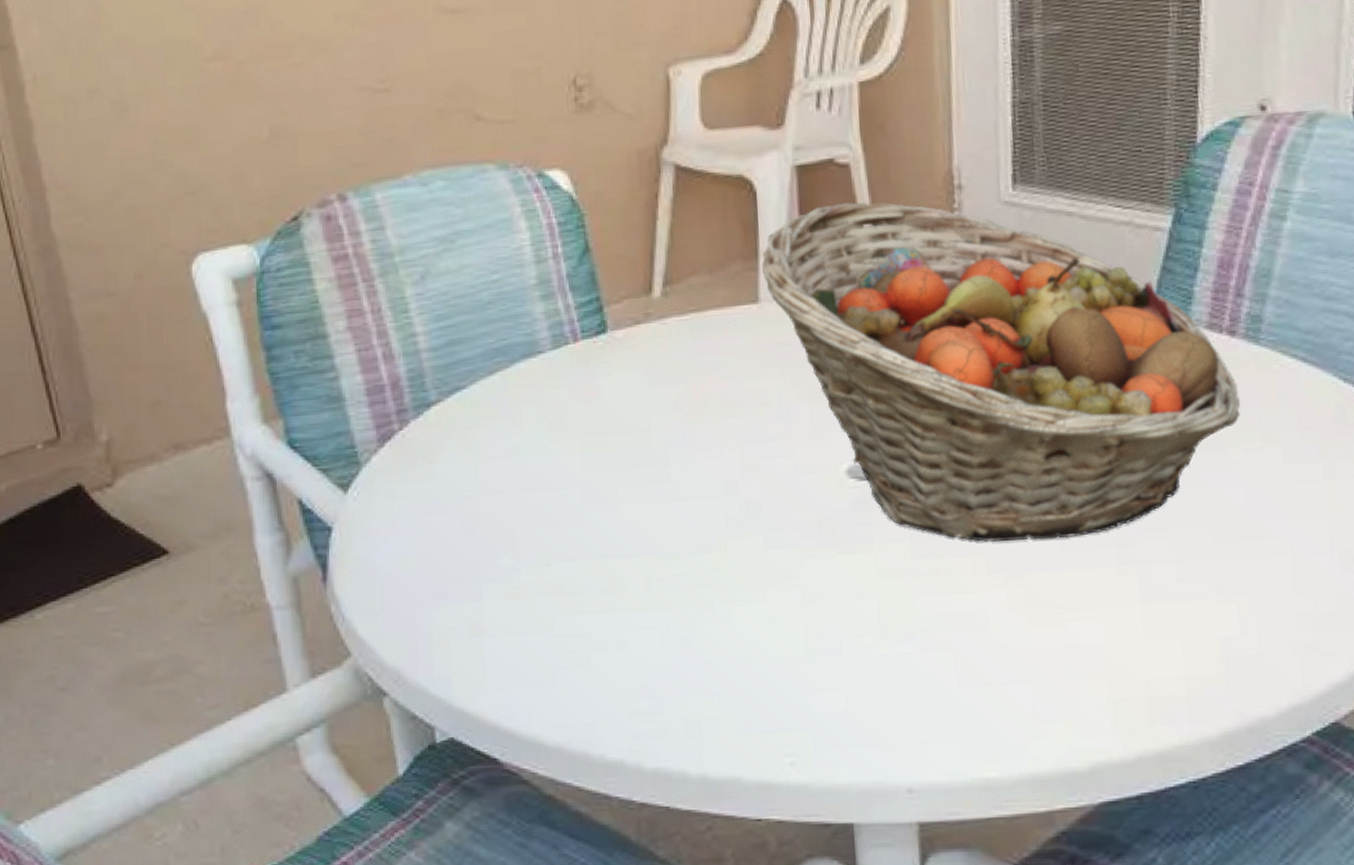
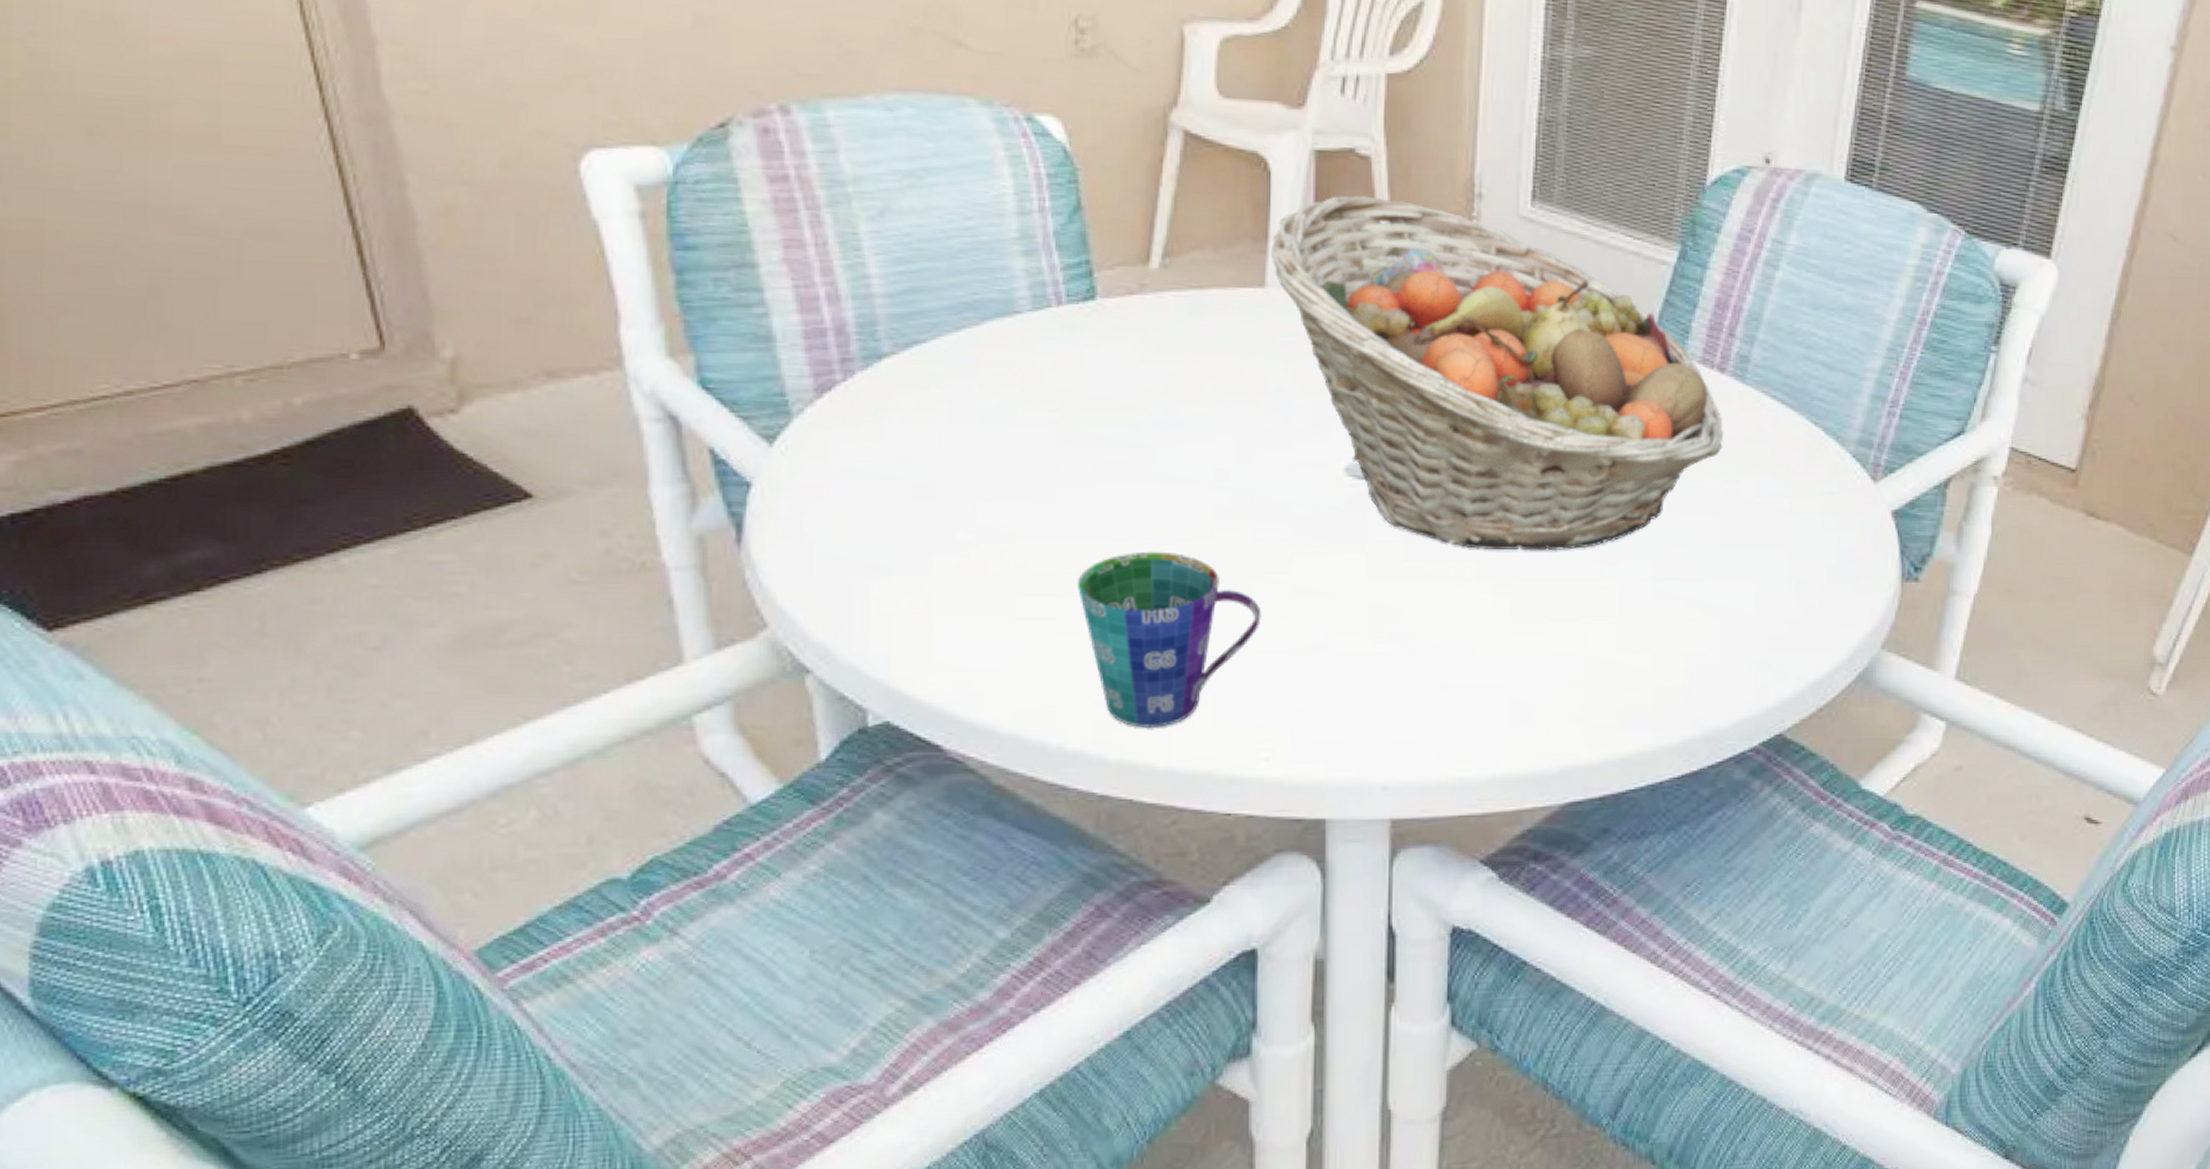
cup: none [607,565,777,736] -> present [1078,551,1262,728]

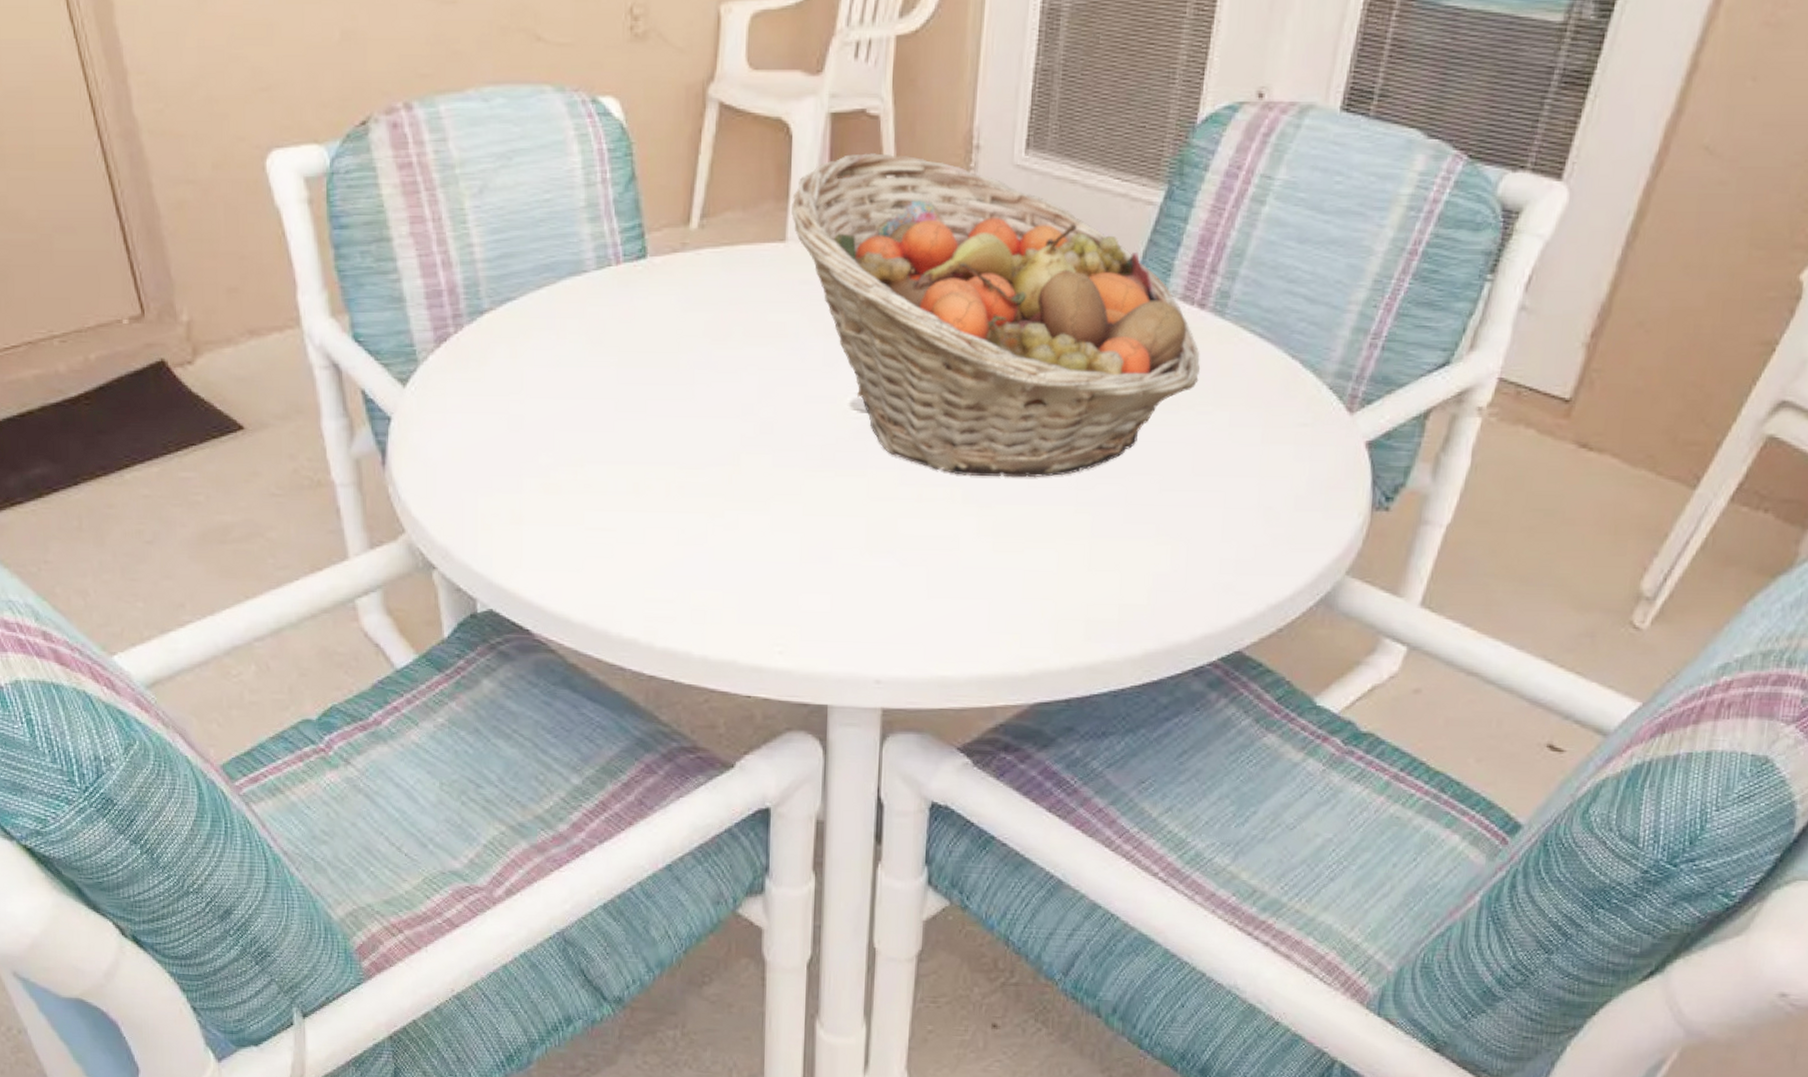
cup: present [1078,551,1262,728] -> none [632,474,778,622]

